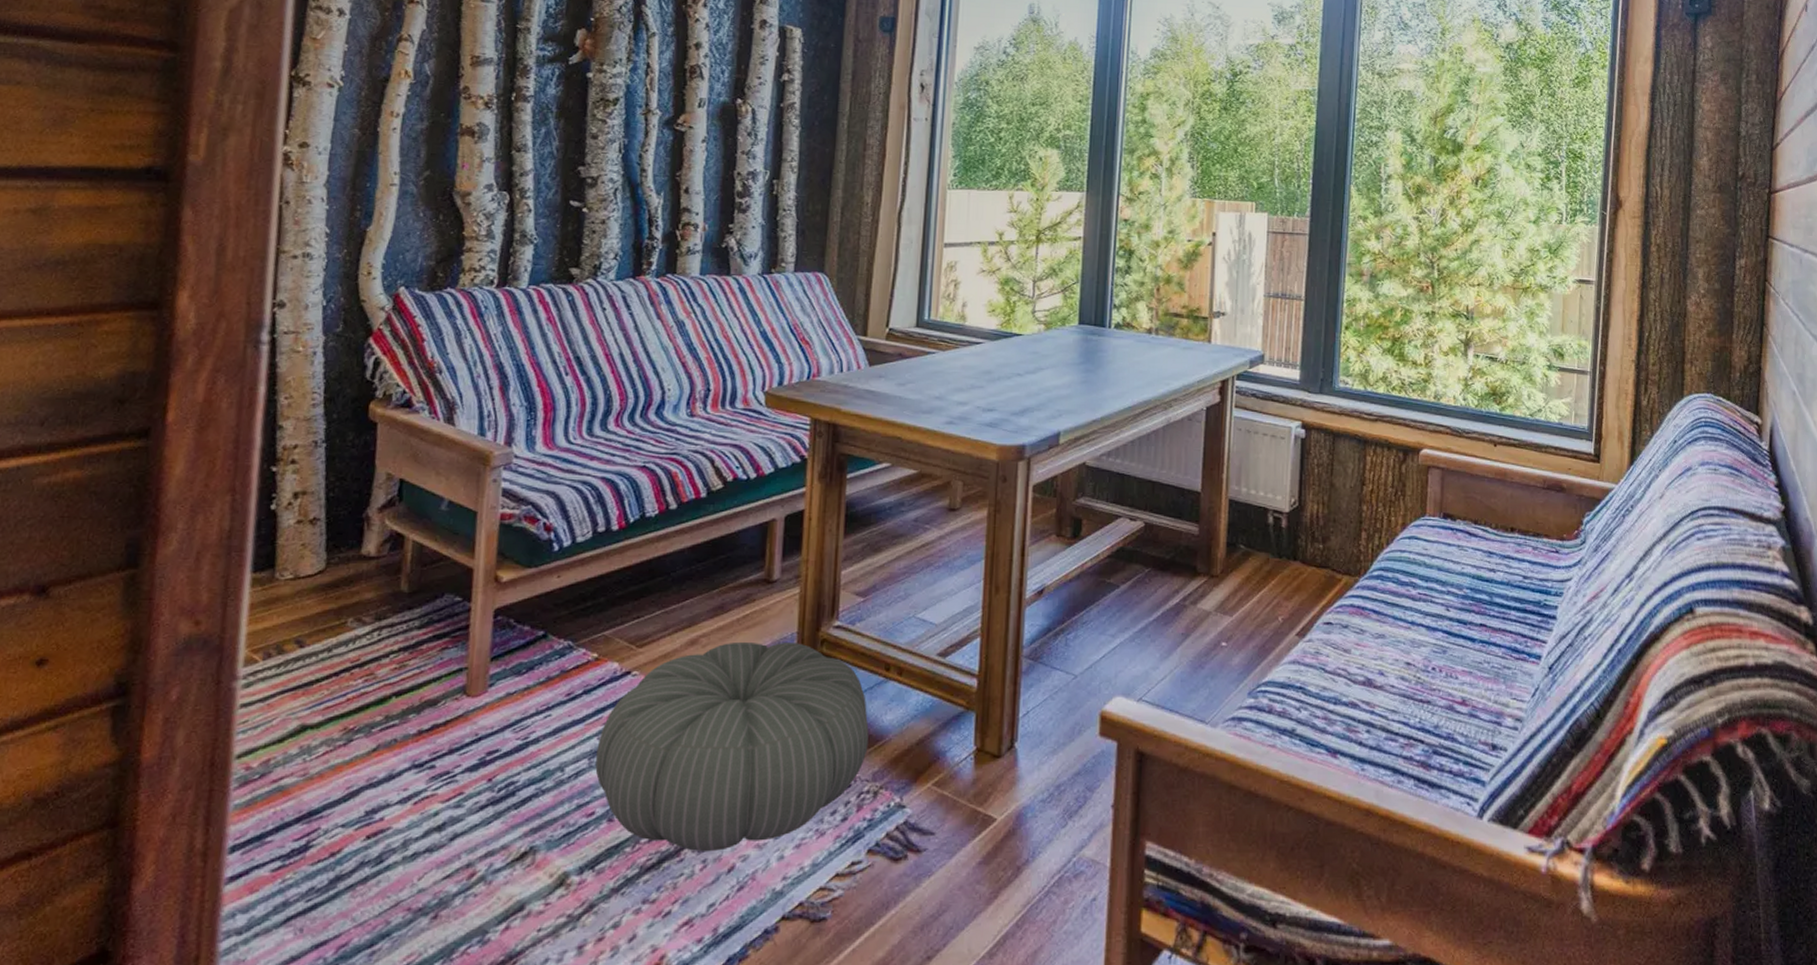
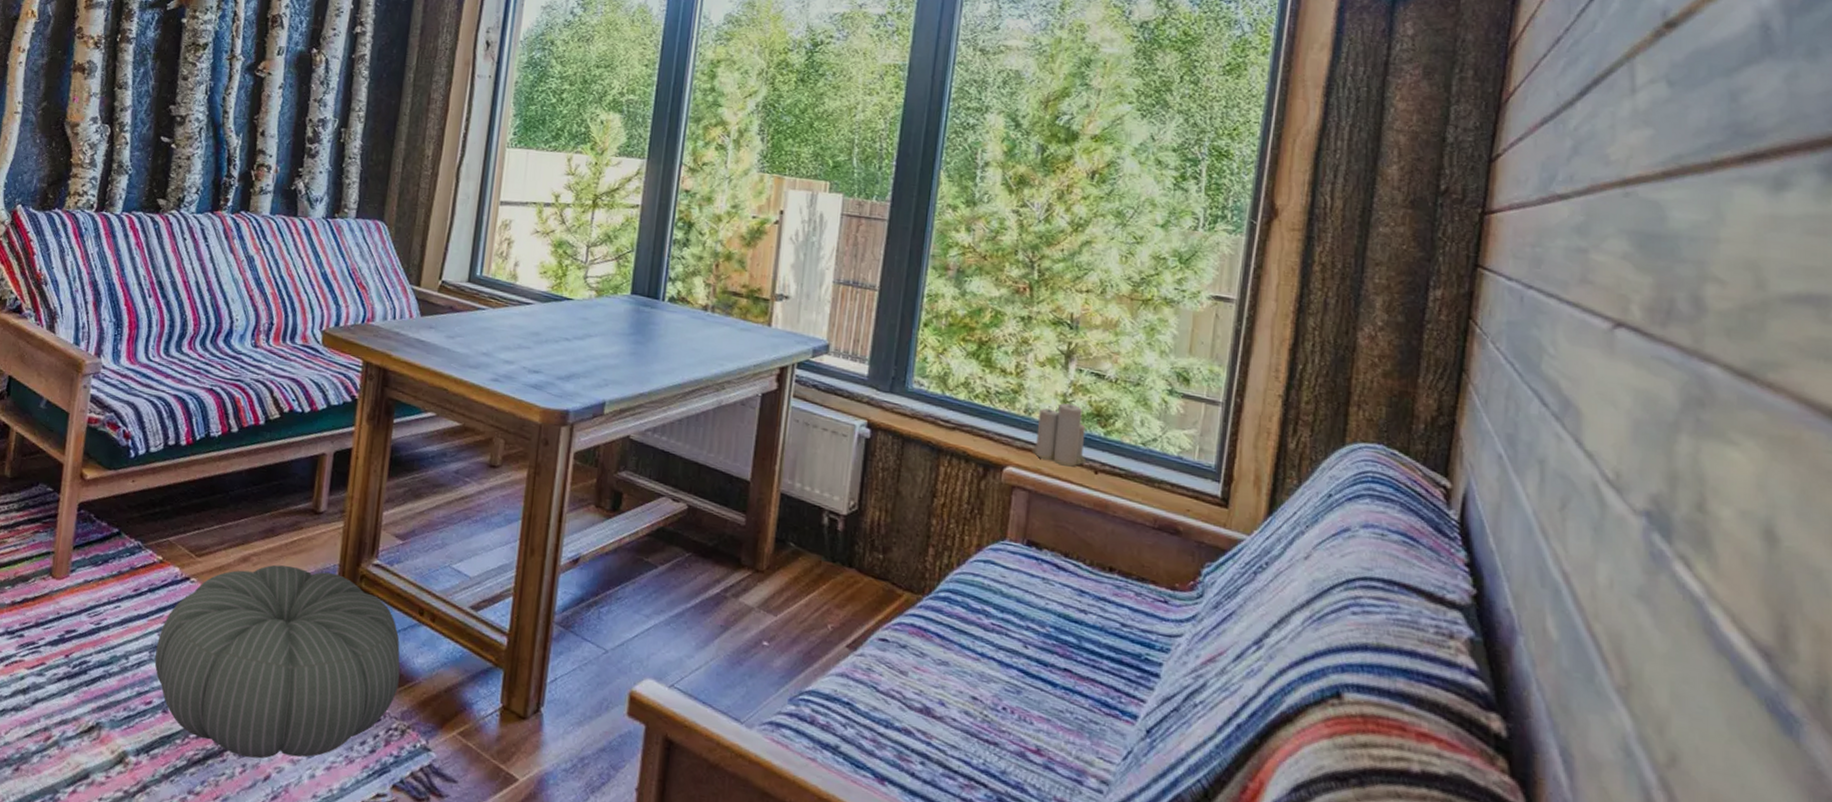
candle: none [1443,385,1487,443] -> present [1033,402,1087,467]

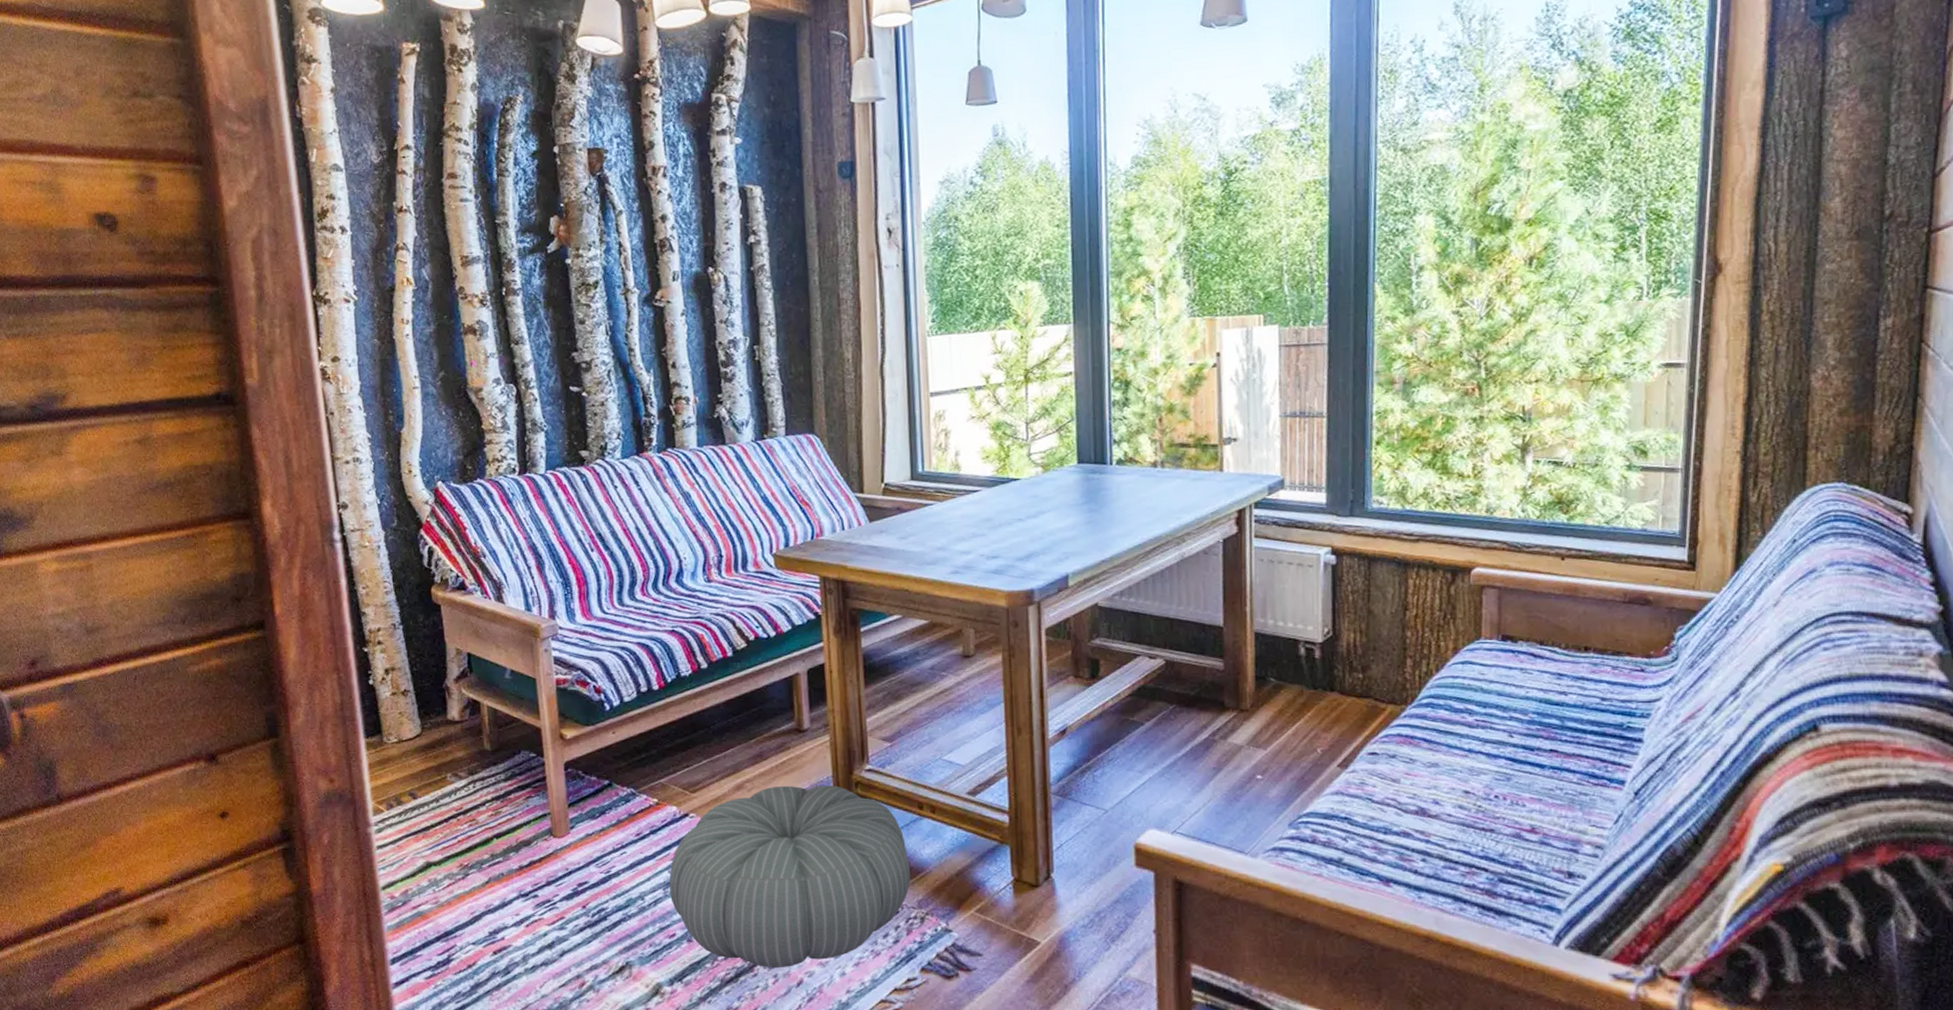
candle: present [1033,402,1087,467] -> none [1498,494,1553,558]

